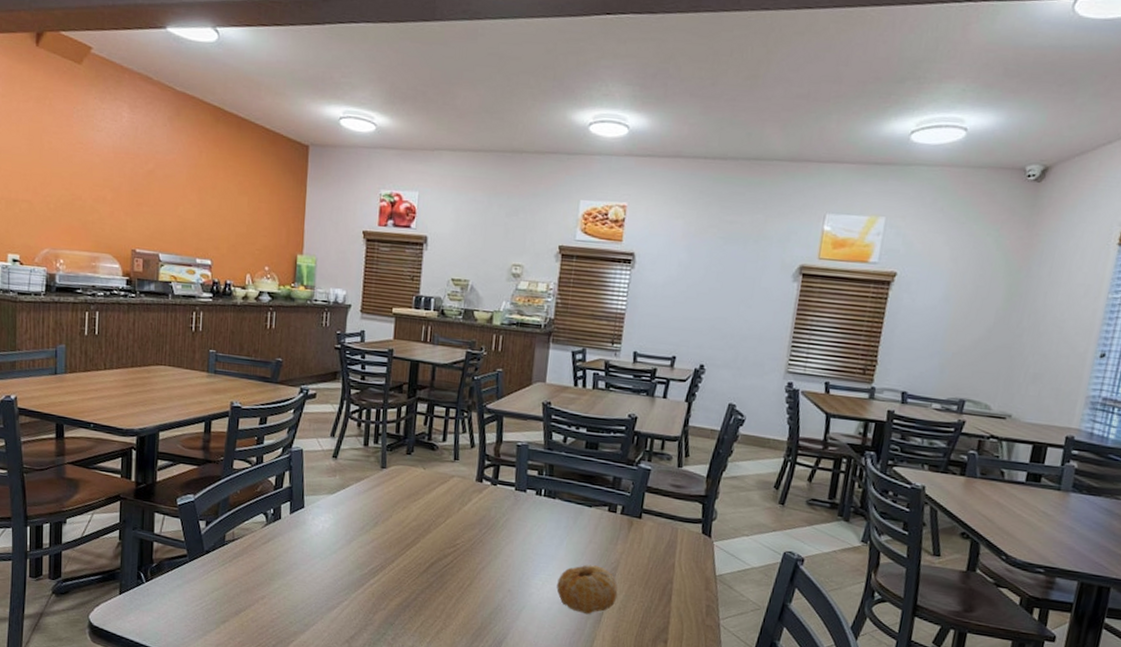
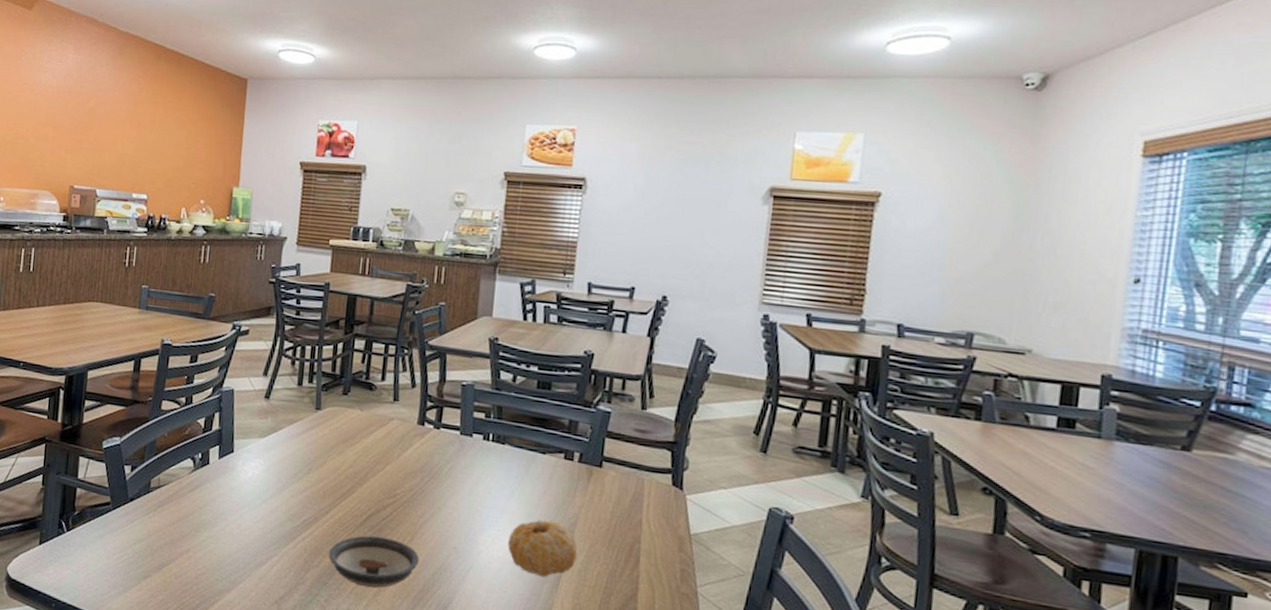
saucer: none [394,581,478,627] -> present [328,535,420,589]

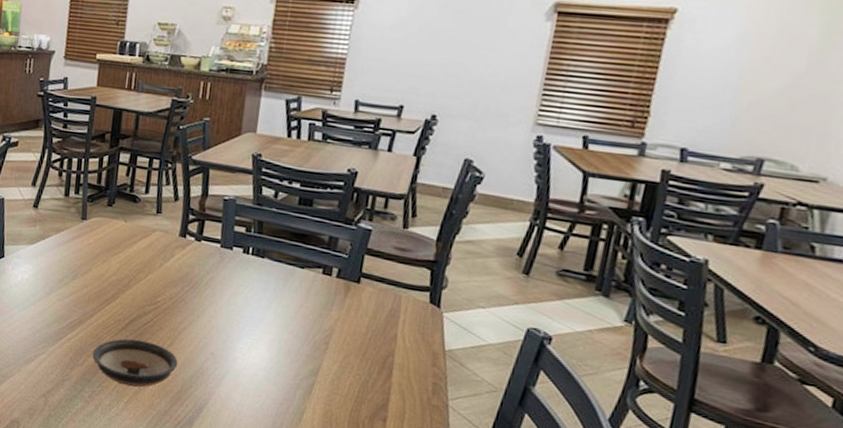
fruit: present [508,519,578,578] -> none [263,330,332,385]

